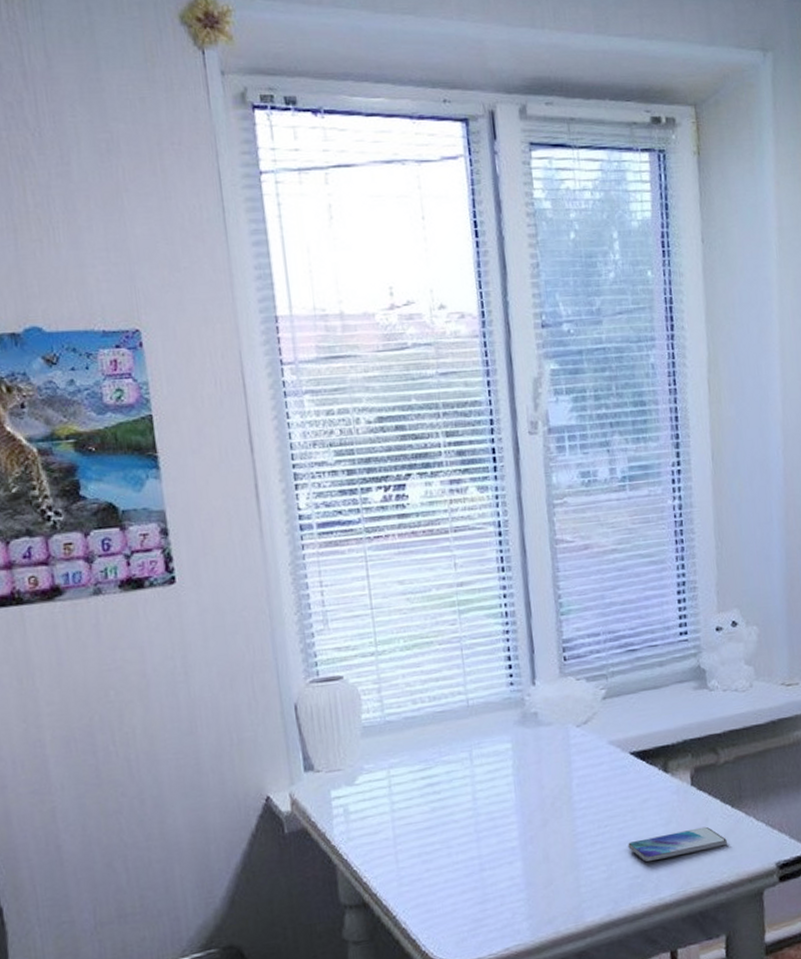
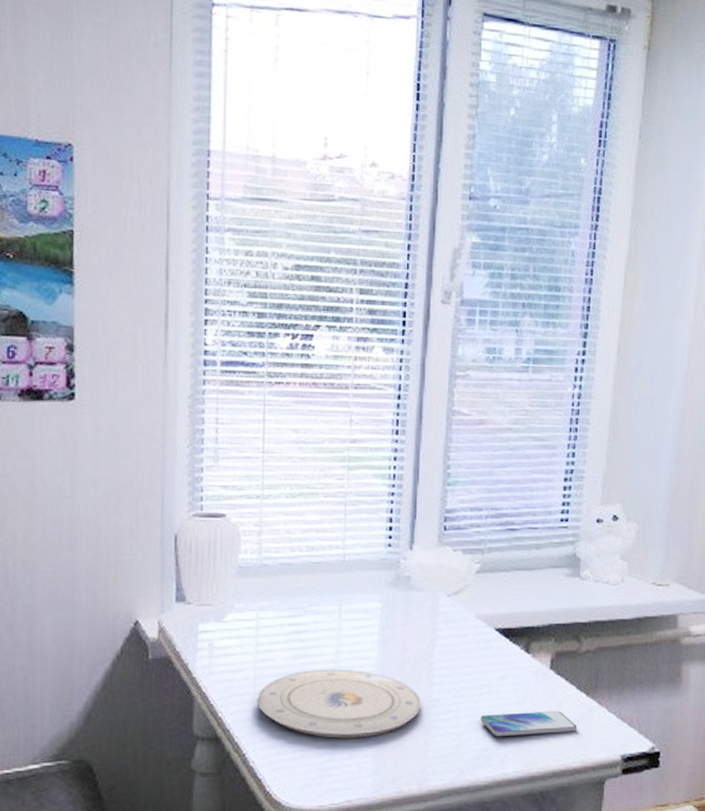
plate: none [399,814,566,888] -> present [256,669,421,738]

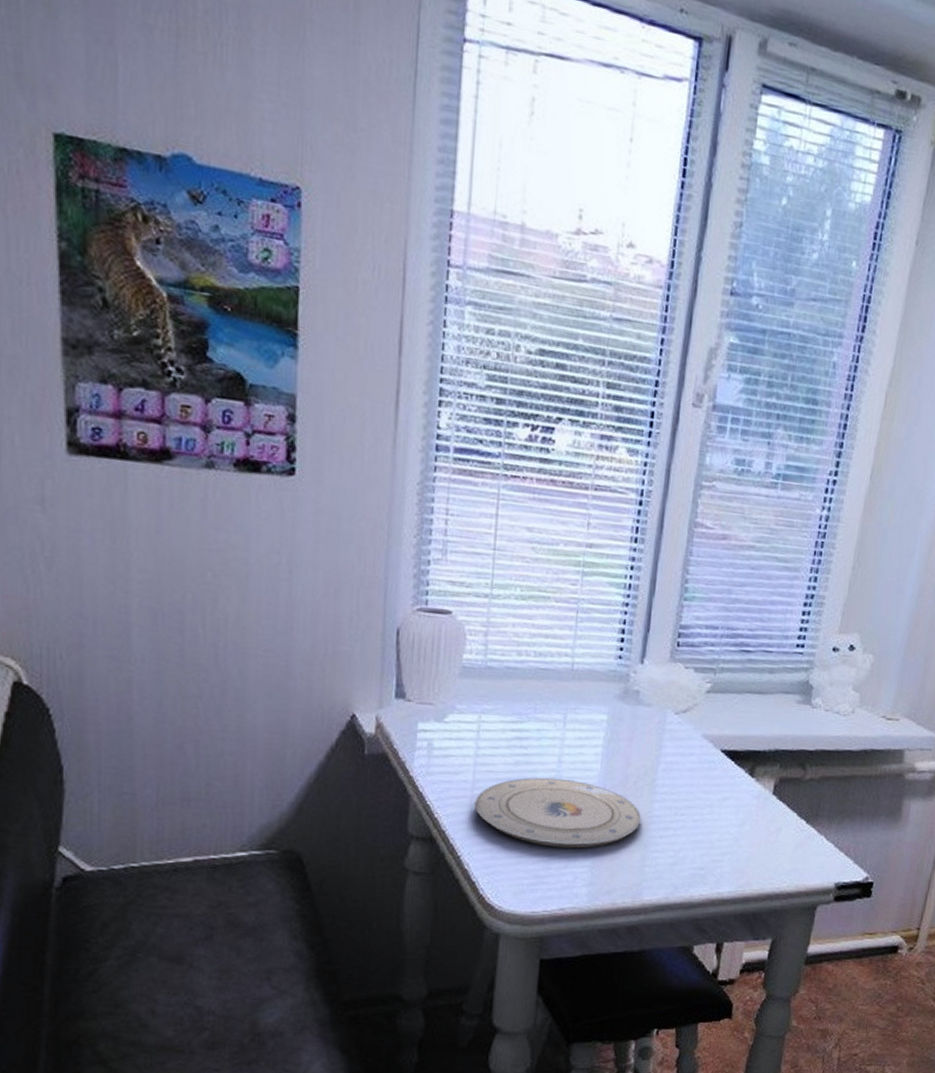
smartphone: present [480,710,577,737] -> none [699,834,794,858]

